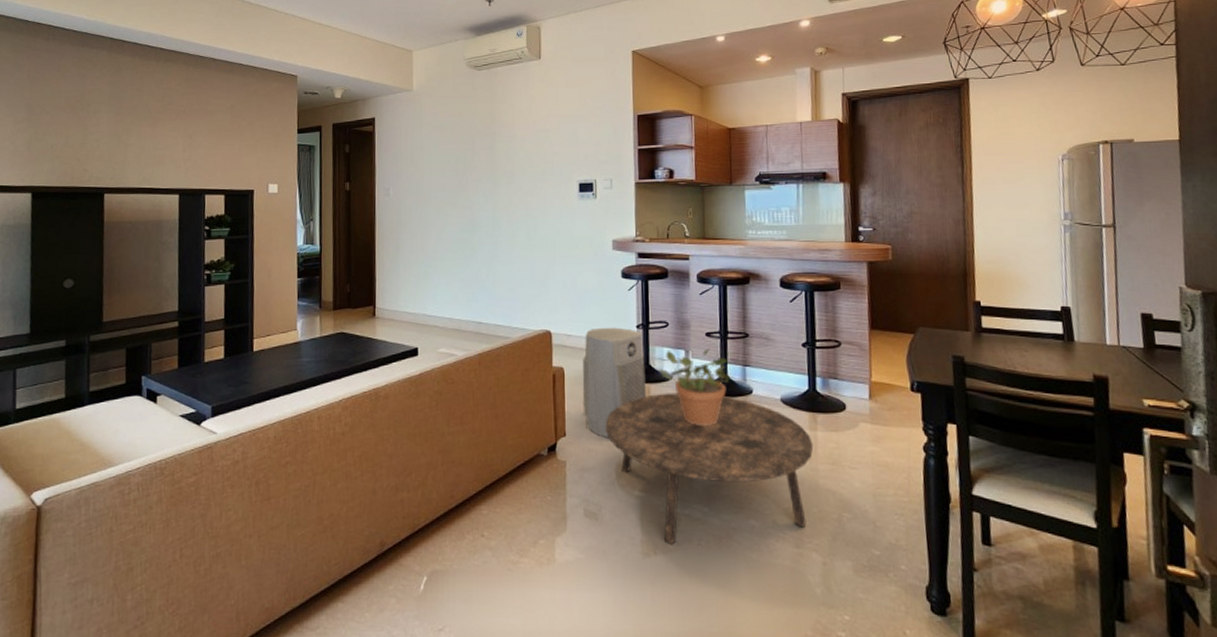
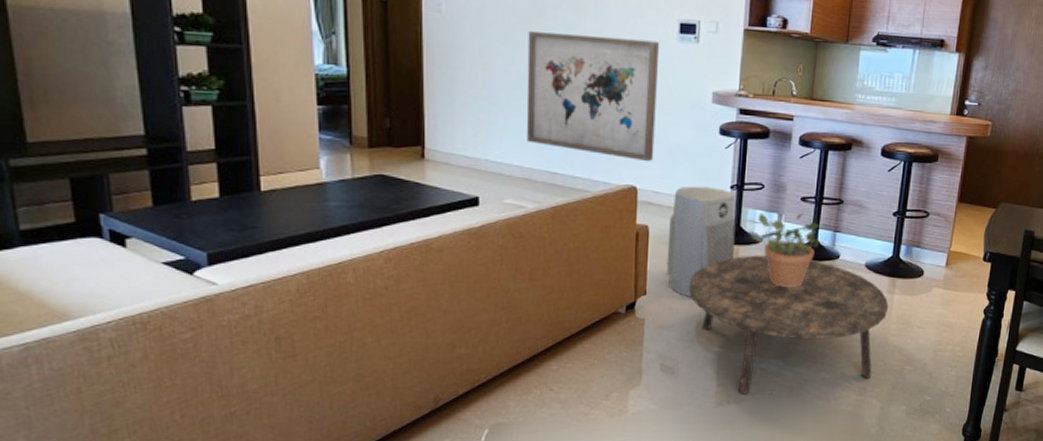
wall art: none [455,201,564,308] -> present [526,31,660,162]

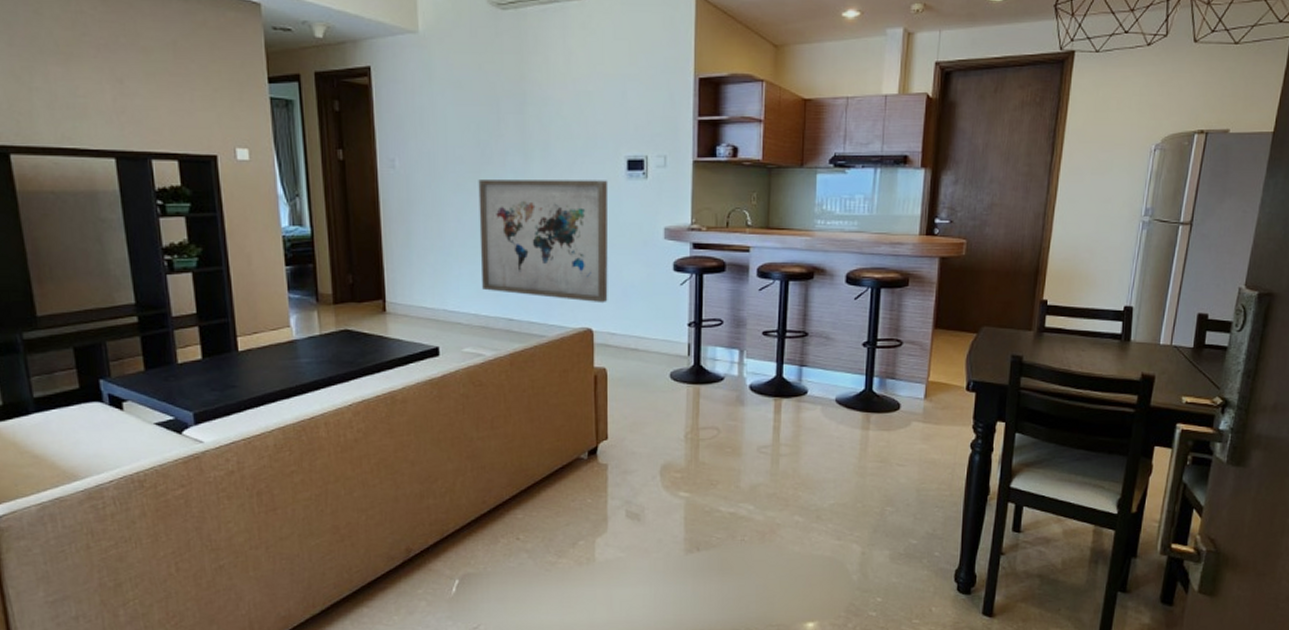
air purifier: present [666,186,737,298] -> none [626,325,695,441]
coffee table: present [688,255,889,396] -> none [650,394,864,542]
potted plant: present [748,212,823,288] -> none [708,347,789,427]

